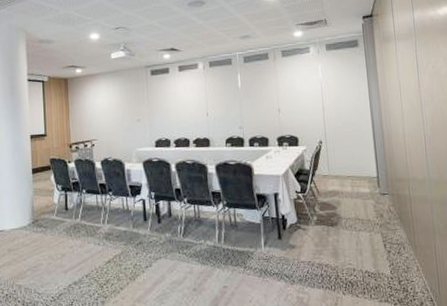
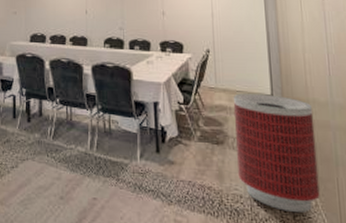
trash can: none [344,177,421,278] -> present [233,93,320,212]

